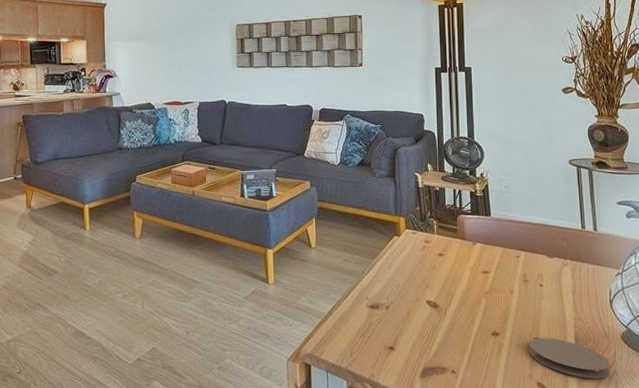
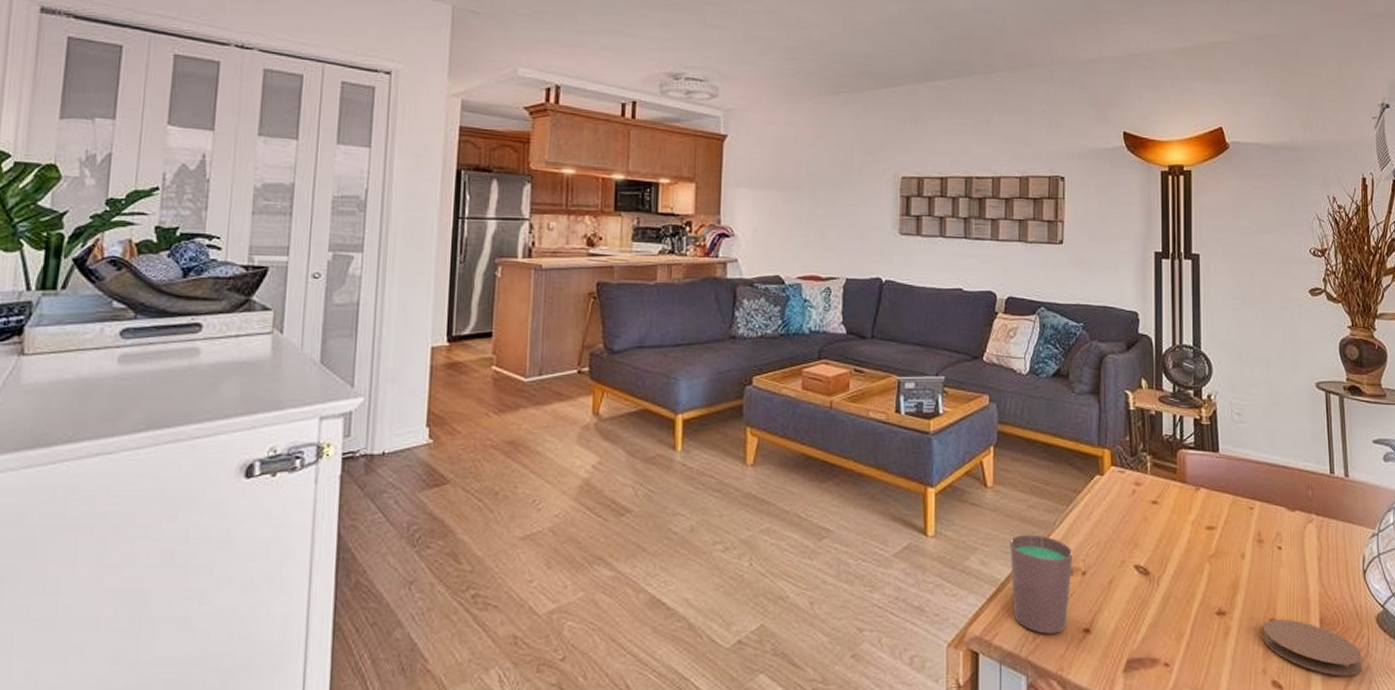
cup: none [330,280,379,351] -> present [1010,534,1074,634]

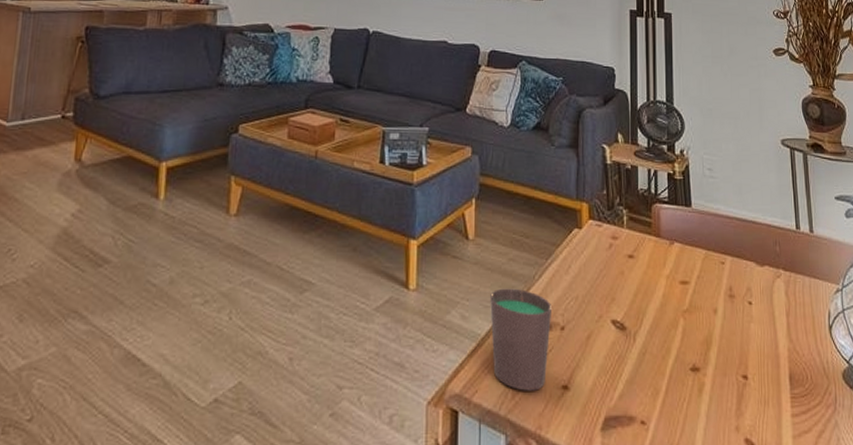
coaster: present [1263,618,1362,676] -> none [735,374,830,433]

